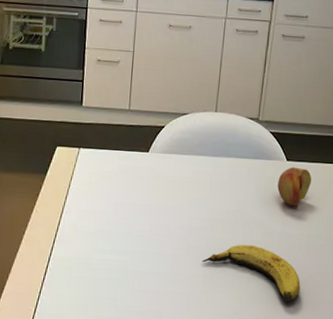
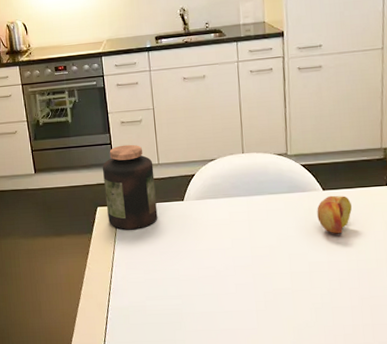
jar: none [66,84,124,176] -> present [102,144,158,230]
banana: present [202,244,301,302] -> none [252,276,358,328]

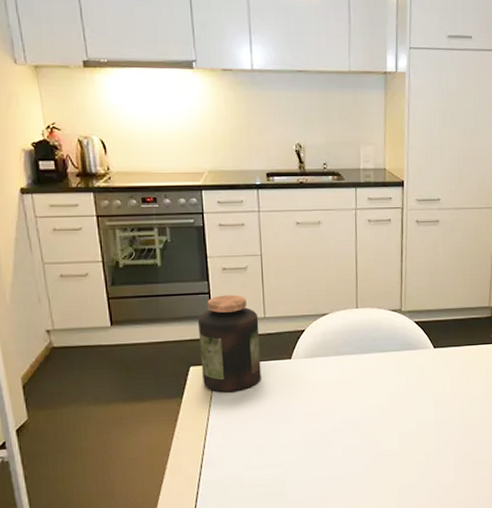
fruit: present [317,195,352,234] -> none [427,353,460,392]

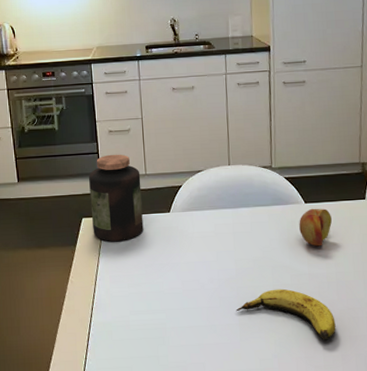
banana: none [360,436,460,486] -> present [236,288,336,340]
fruit: none [427,353,460,392] -> present [299,208,332,247]

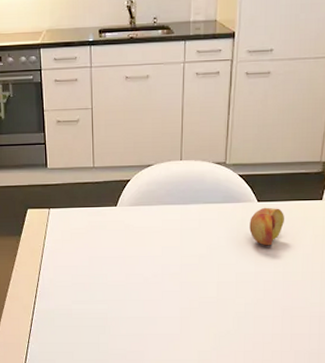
jar: present [89,154,144,242] -> none [35,145,89,234]
banana: present [236,288,336,340] -> none [178,286,278,337]

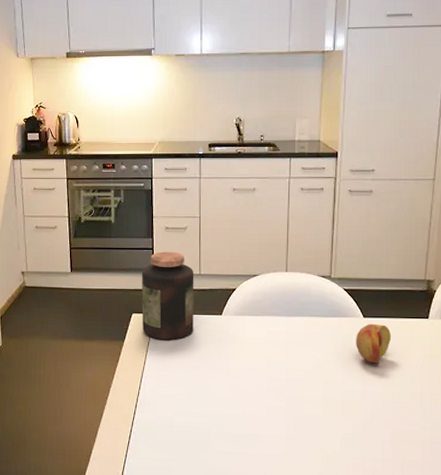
jar: none [35,145,89,234] -> present [141,251,194,341]

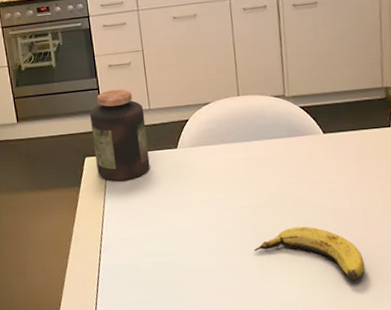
banana: none [283,403,388,462] -> present [253,226,365,281]
fruit: present [356,323,391,364] -> none [318,138,355,180]

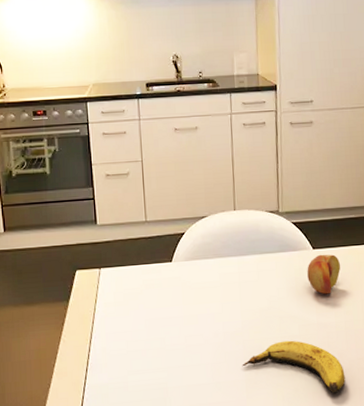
jar: present [90,89,150,181] -> none [84,199,144,296]
fruit: none [318,138,355,180] -> present [307,254,340,295]

